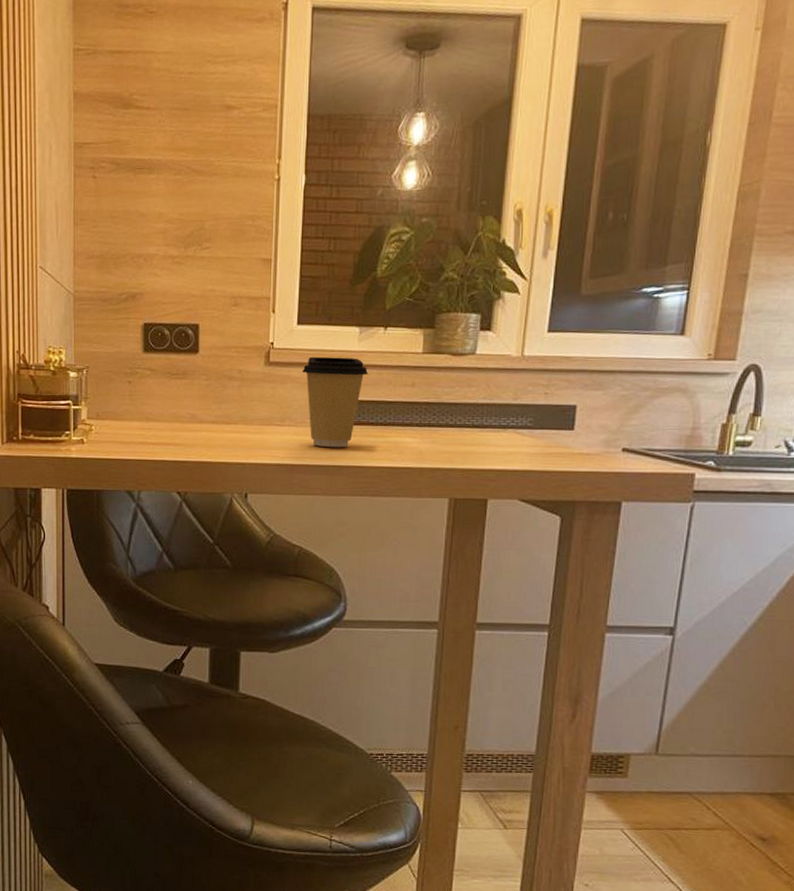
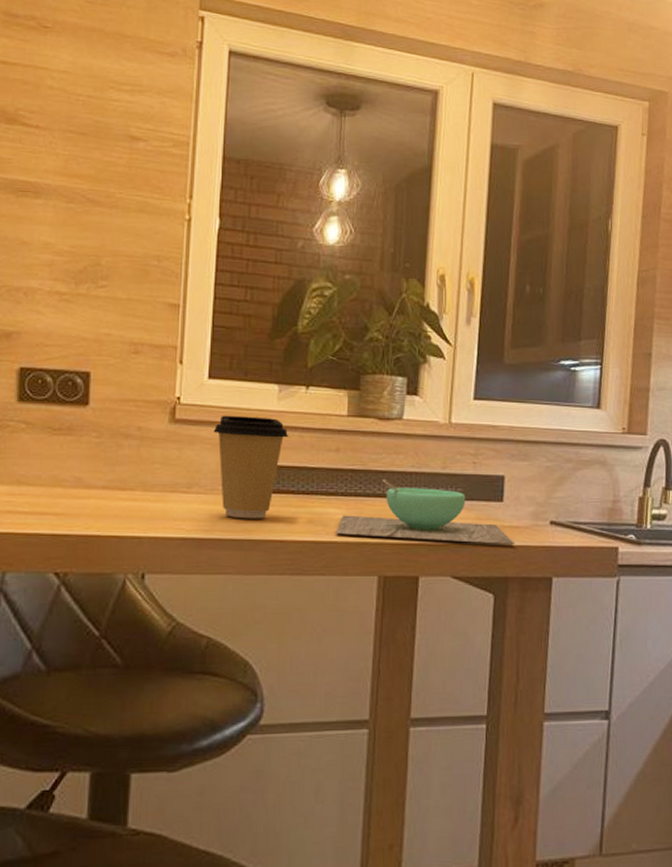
soup bowl: none [411,410,585,471] -> present [336,478,516,545]

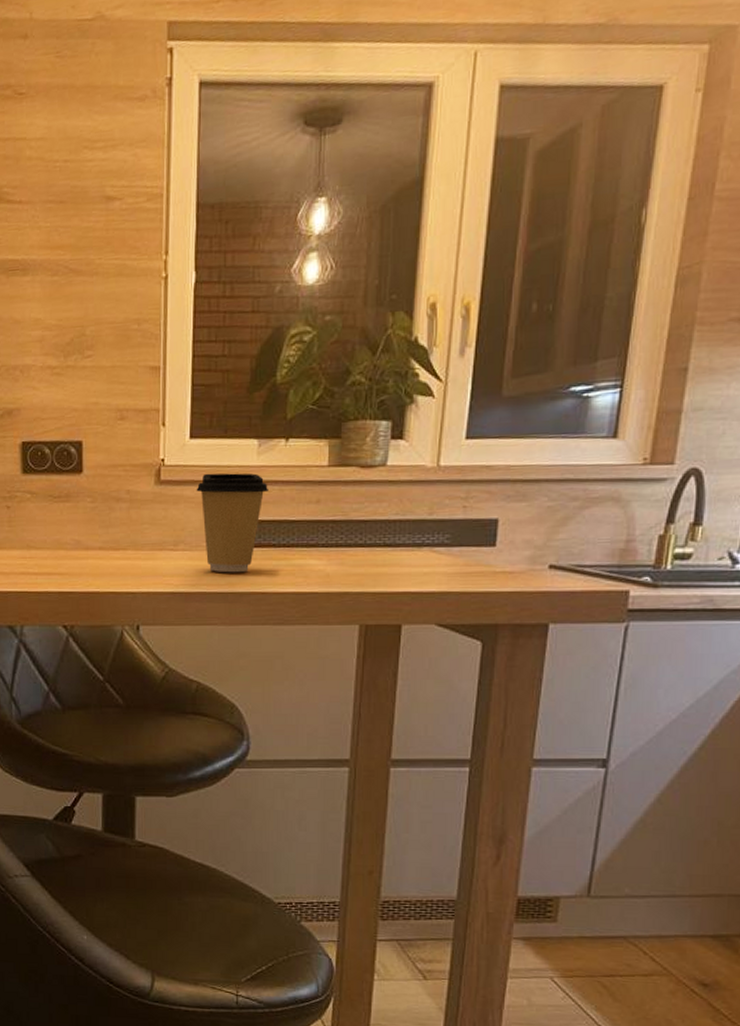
soup bowl: present [336,478,516,545] -> none [317,527,508,592]

